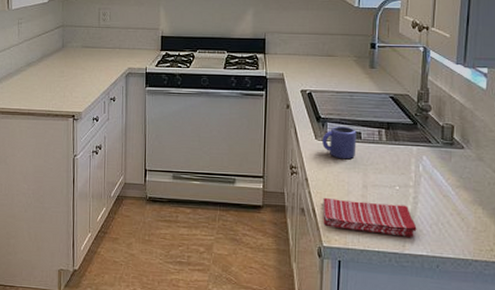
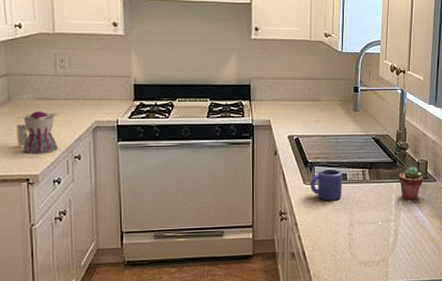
teapot: none [67,57,103,94] -> present [17,111,63,154]
dish towel: present [323,197,417,237] -> none [312,238,398,268]
potted succulent: none [420,130,449,167] -> present [399,167,424,201]

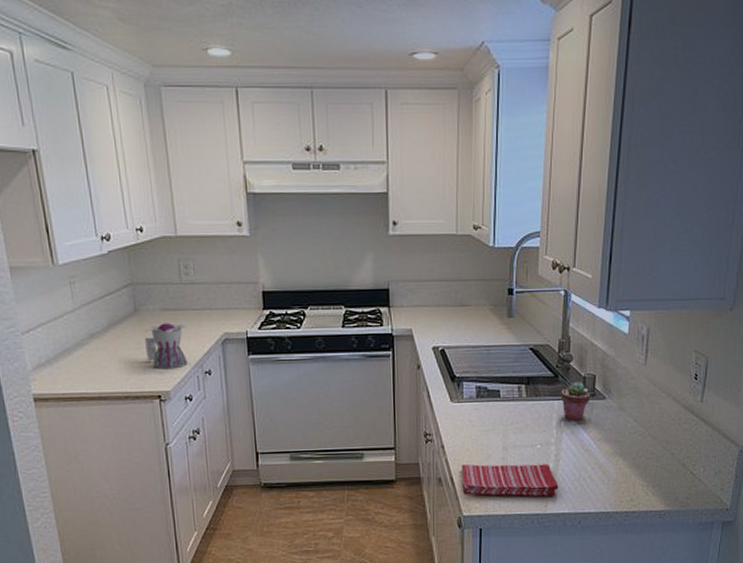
mug: present [310,169,343,201] -> none [458,384,495,421]
dish towel: none [312,238,398,268] -> present [461,464,559,497]

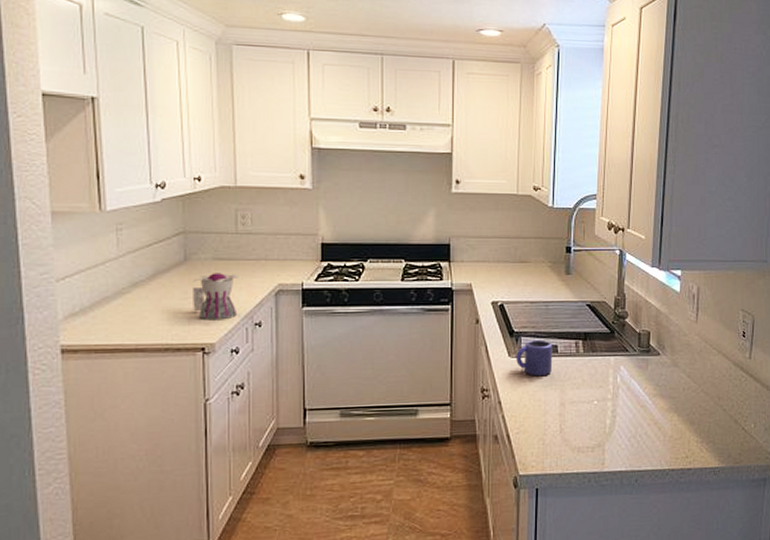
mug: none [458,384,495,421] -> present [516,339,553,377]
dish towel: present [461,464,559,497] -> none [518,420,616,454]
potted succulent: present [561,382,591,421] -> none [617,338,646,377]

